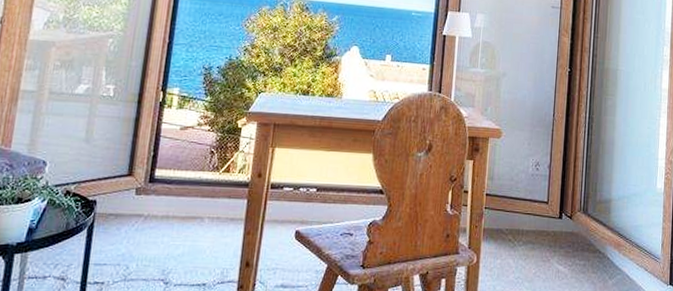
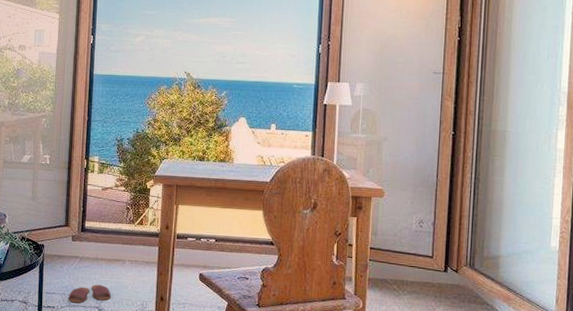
slippers: none [124,250,182,276] -> present [68,284,111,303]

